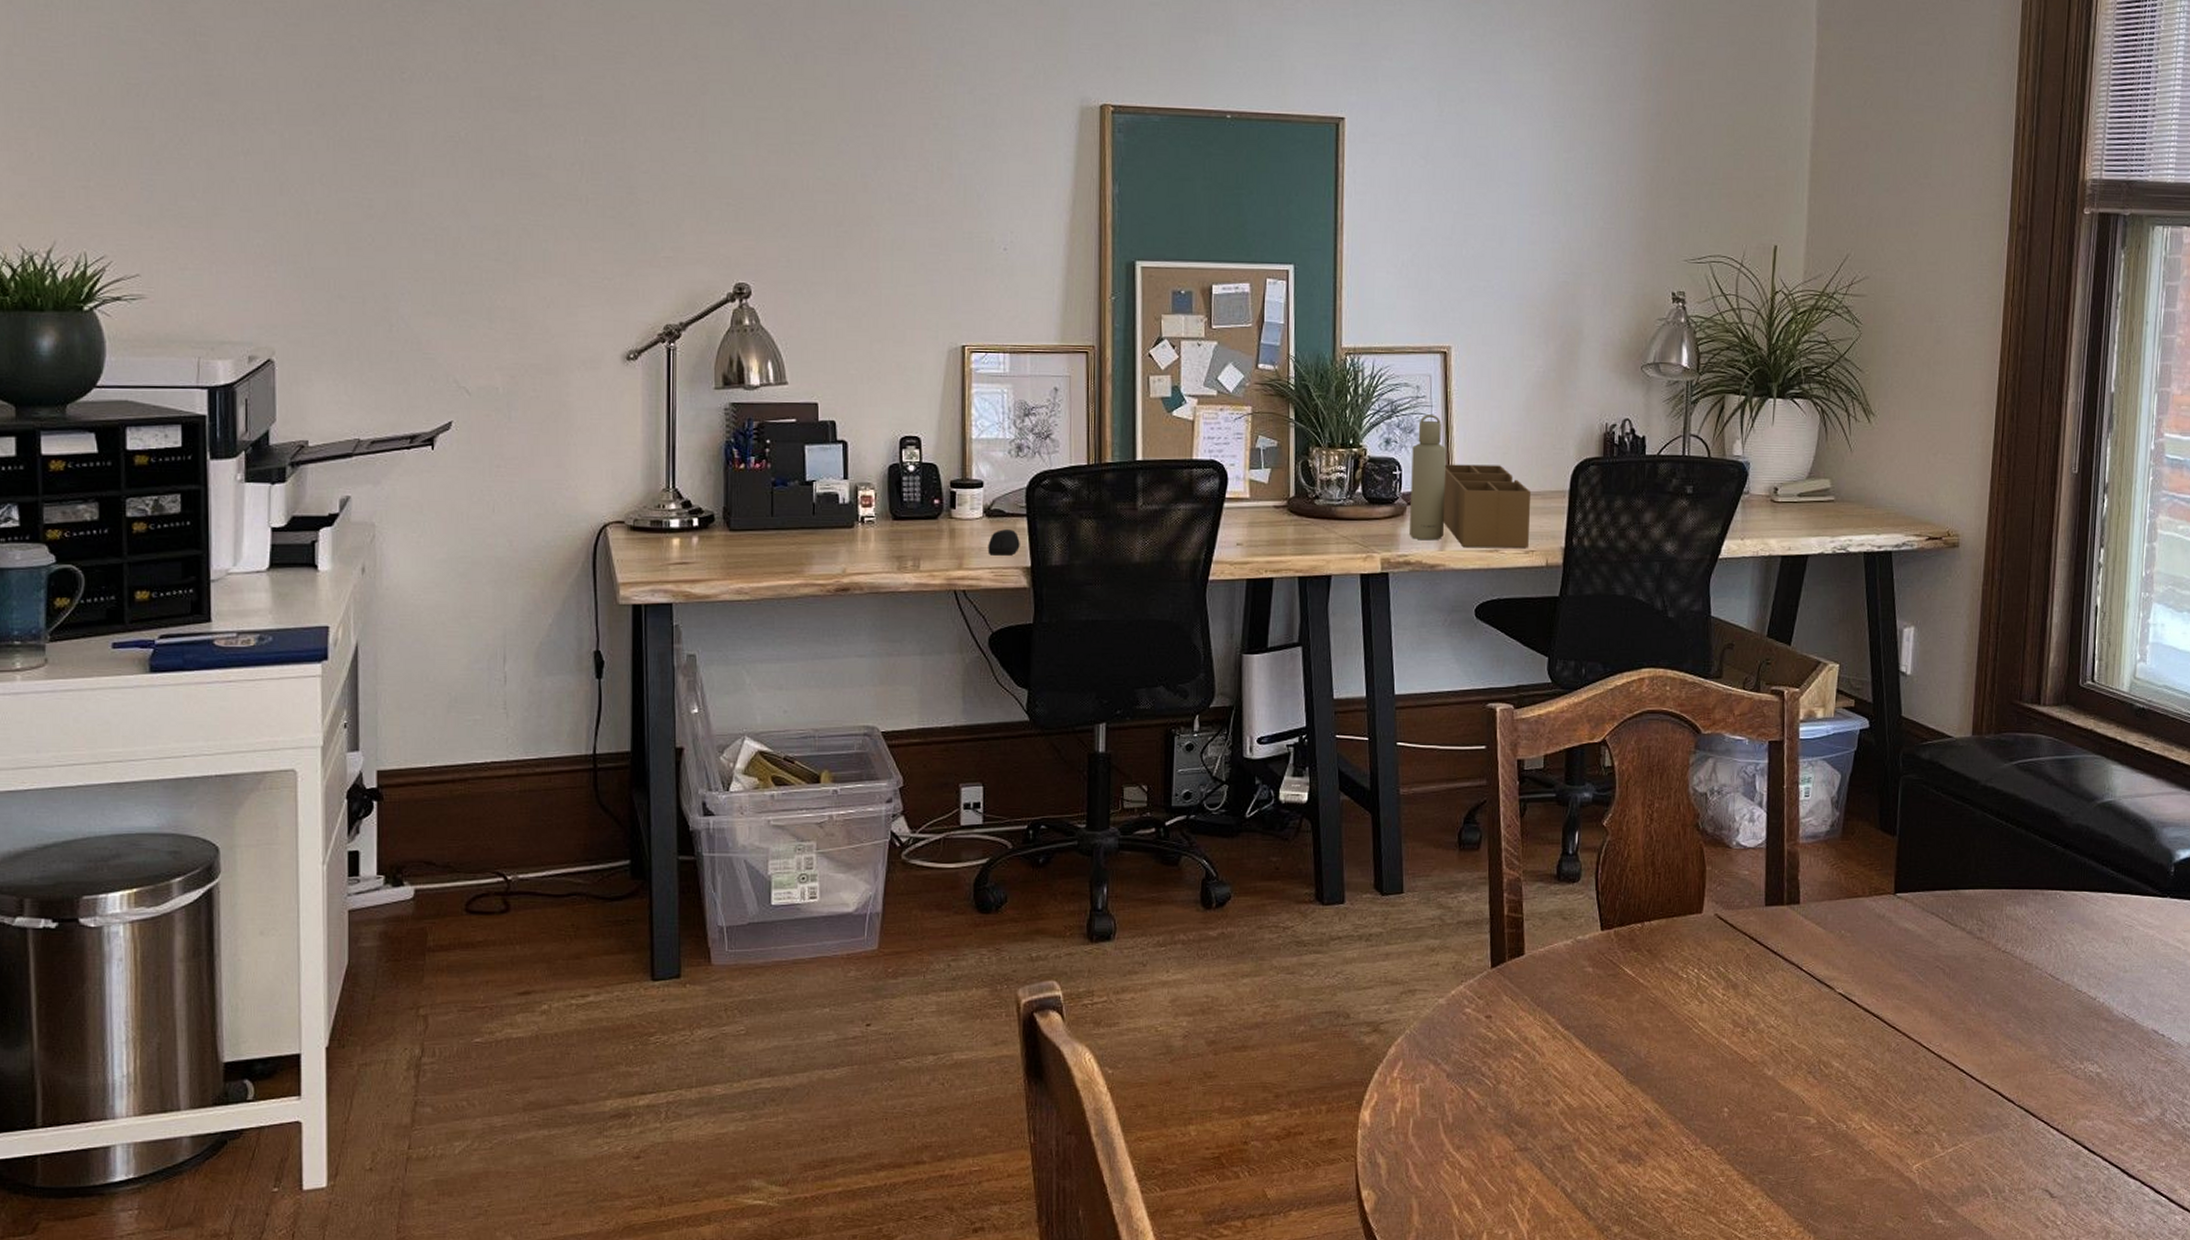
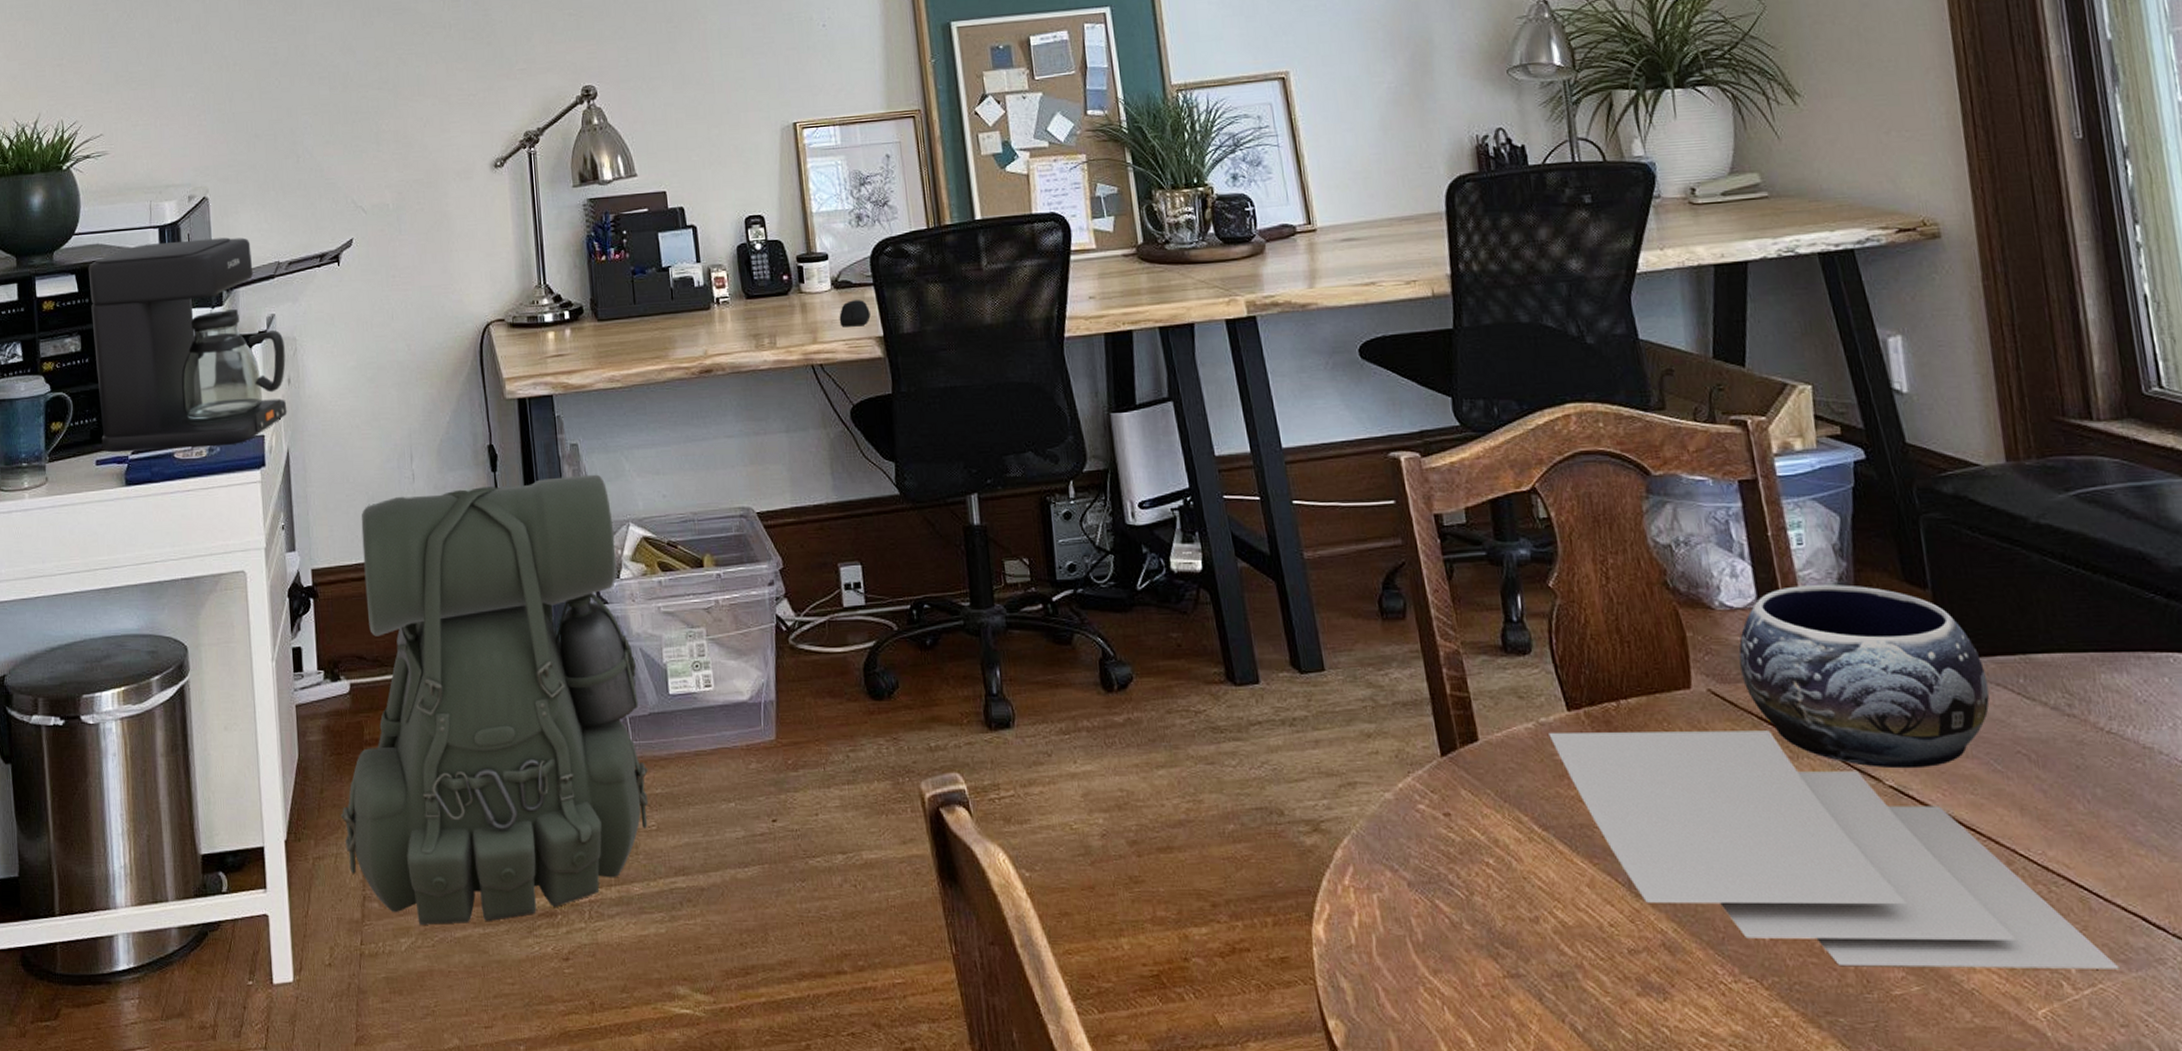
coffee maker: none [112,405,360,636] -> present [88,237,288,453]
backpack: none [395,686,743,1128] -> present [341,474,649,925]
bottle: present [1410,413,1447,541] -> none [1262,143,1311,279]
desk organizer: present [1442,464,1532,548] -> none [1301,191,1409,282]
papers: none [1583,948,1976,1135] -> present [1549,730,2120,969]
decorative bowl: none [1743,830,1926,979] -> present [1738,584,1990,769]

